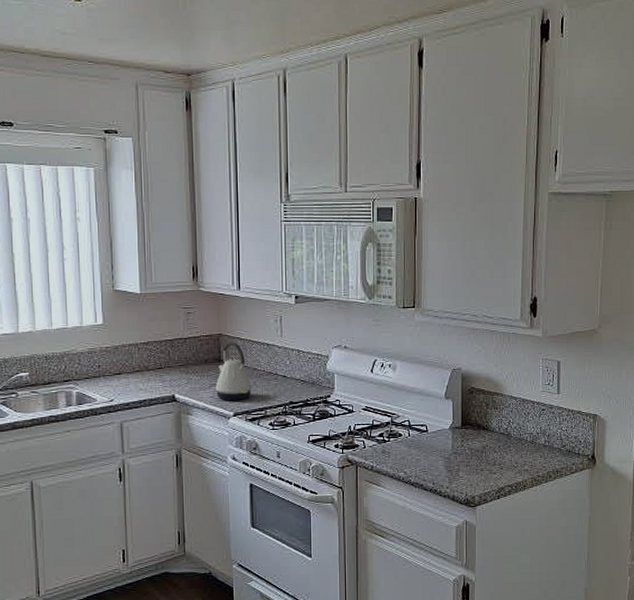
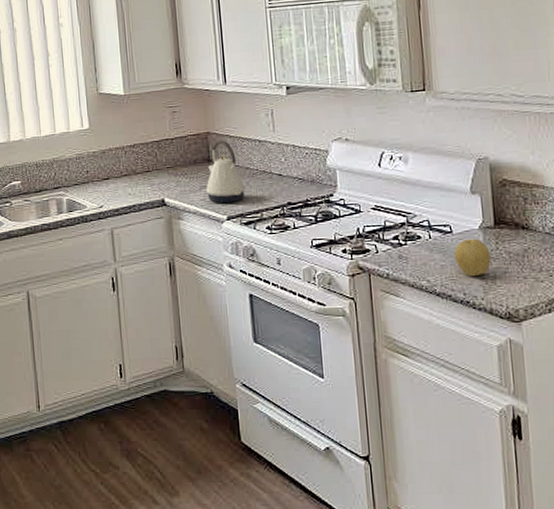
fruit: none [427,437,456,469] -> present [454,238,491,277]

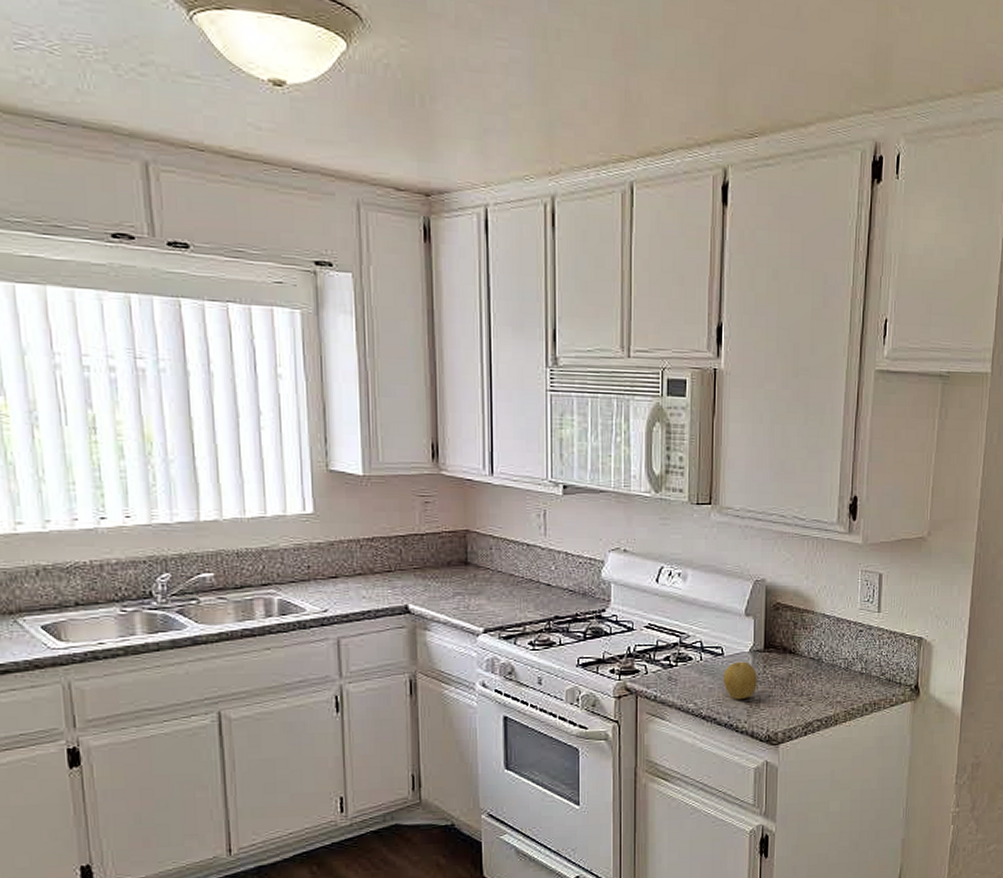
kettle: present [206,140,245,204] -> none [460,540,507,614]

